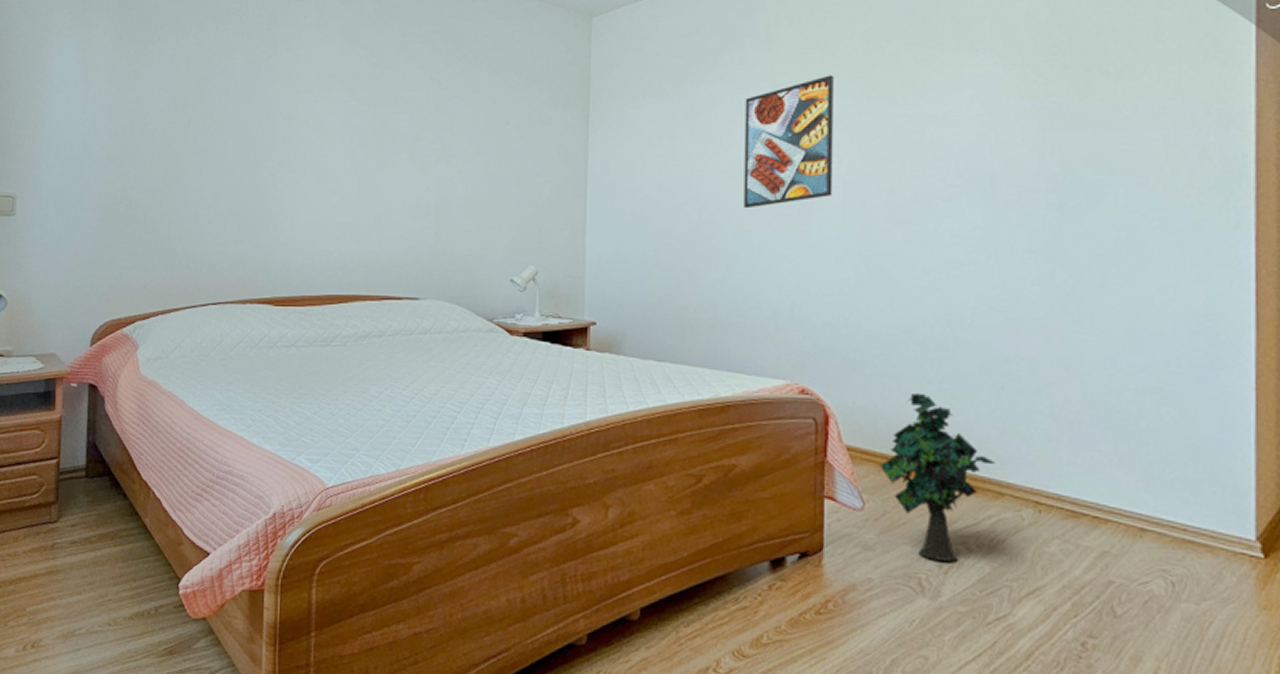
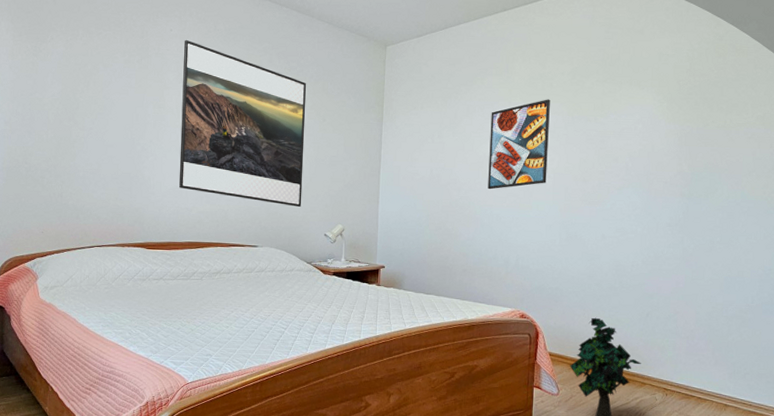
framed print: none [315,28,482,243] -> present [179,39,306,207]

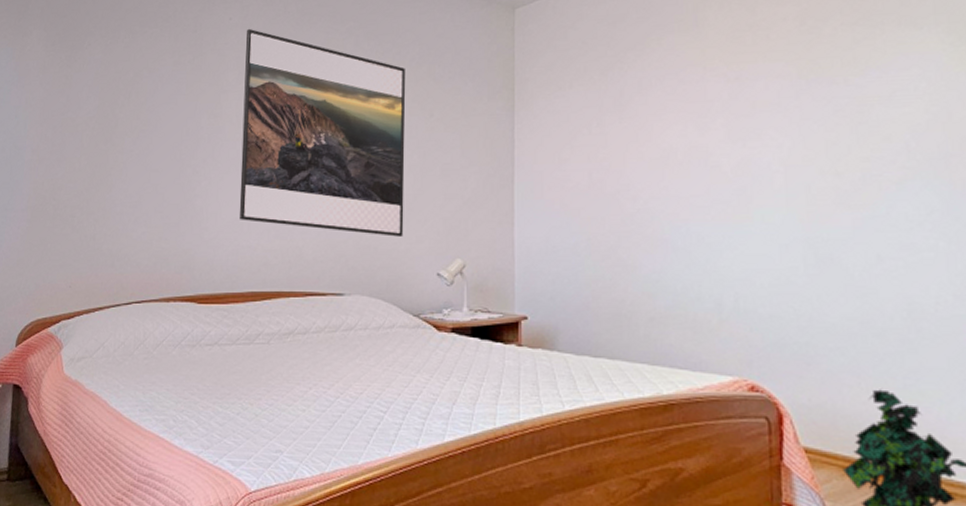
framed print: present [488,99,550,190] -> none [676,57,774,196]

